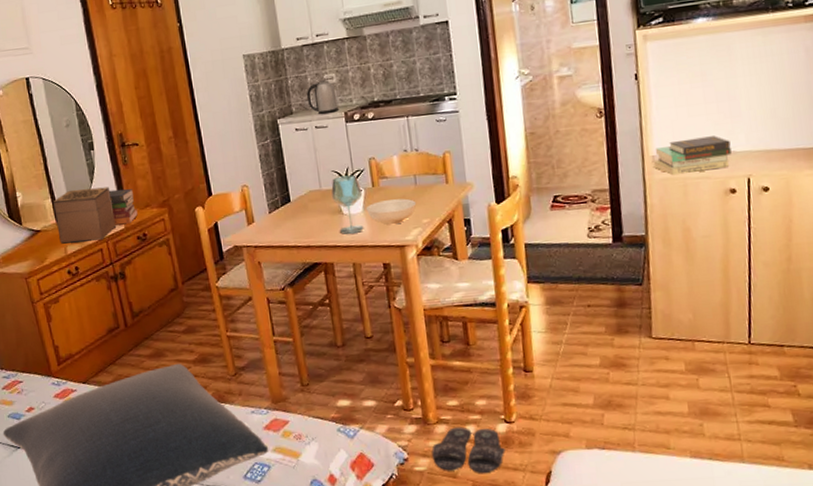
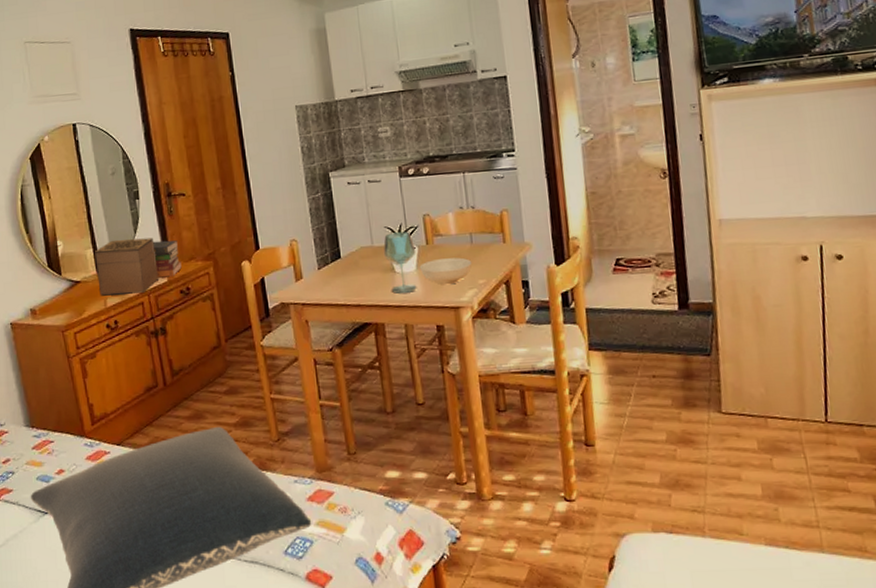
kettle: present [306,80,338,115] -> none [359,133,392,169]
slippers: present [431,427,505,474] -> none [486,504,565,557]
books: present [653,135,732,176] -> none [720,200,802,241]

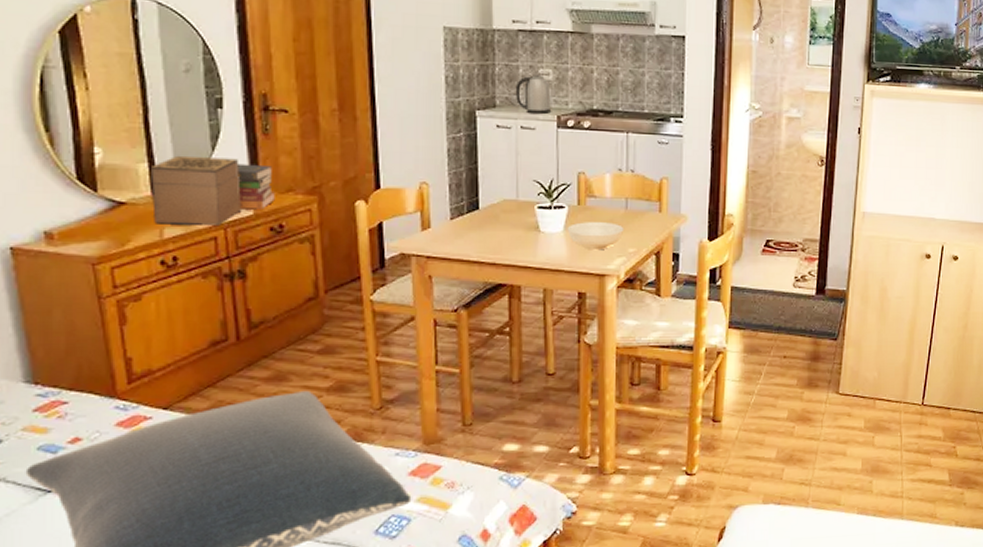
kettle: none [359,133,392,169] -> present [515,75,551,115]
wine glass: present [383,231,417,294] -> none [528,188,566,255]

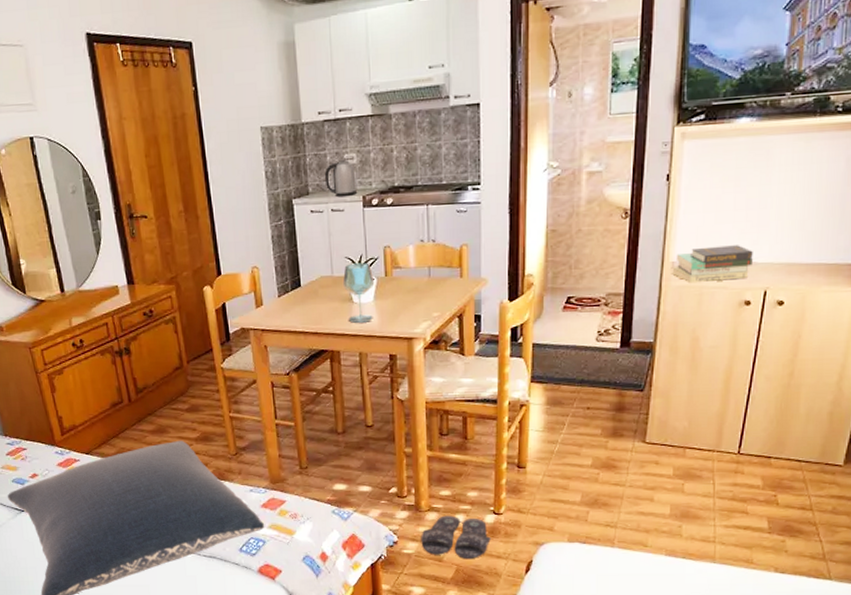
decorative box: present [149,155,241,227] -> none [57,259,122,315]
books: present [237,163,275,210] -> none [116,262,145,300]
wine glass: none [528,188,566,255] -> present [342,263,375,323]
bowl: present [567,222,624,251] -> none [377,290,428,317]
slippers: none [604,478,682,530] -> present [421,515,491,560]
books: none [863,200,932,234] -> present [672,245,753,284]

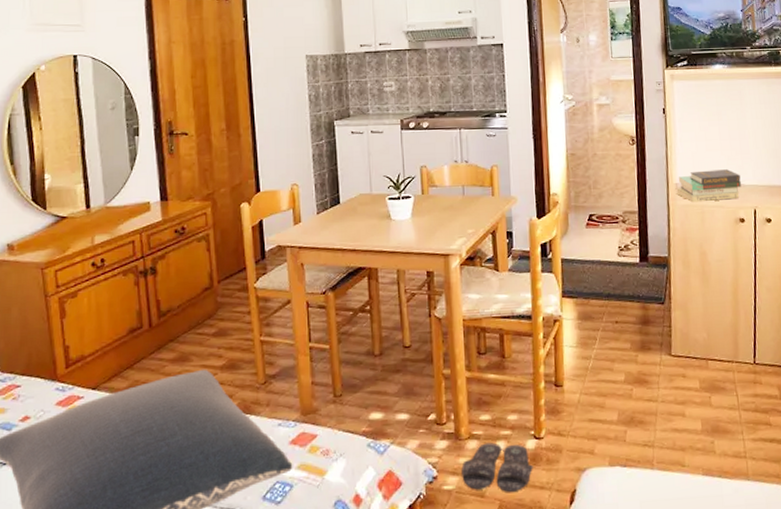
kettle: present [324,160,356,198] -> none [365,87,395,120]
wine glass: present [342,263,375,323] -> none [381,181,412,240]

